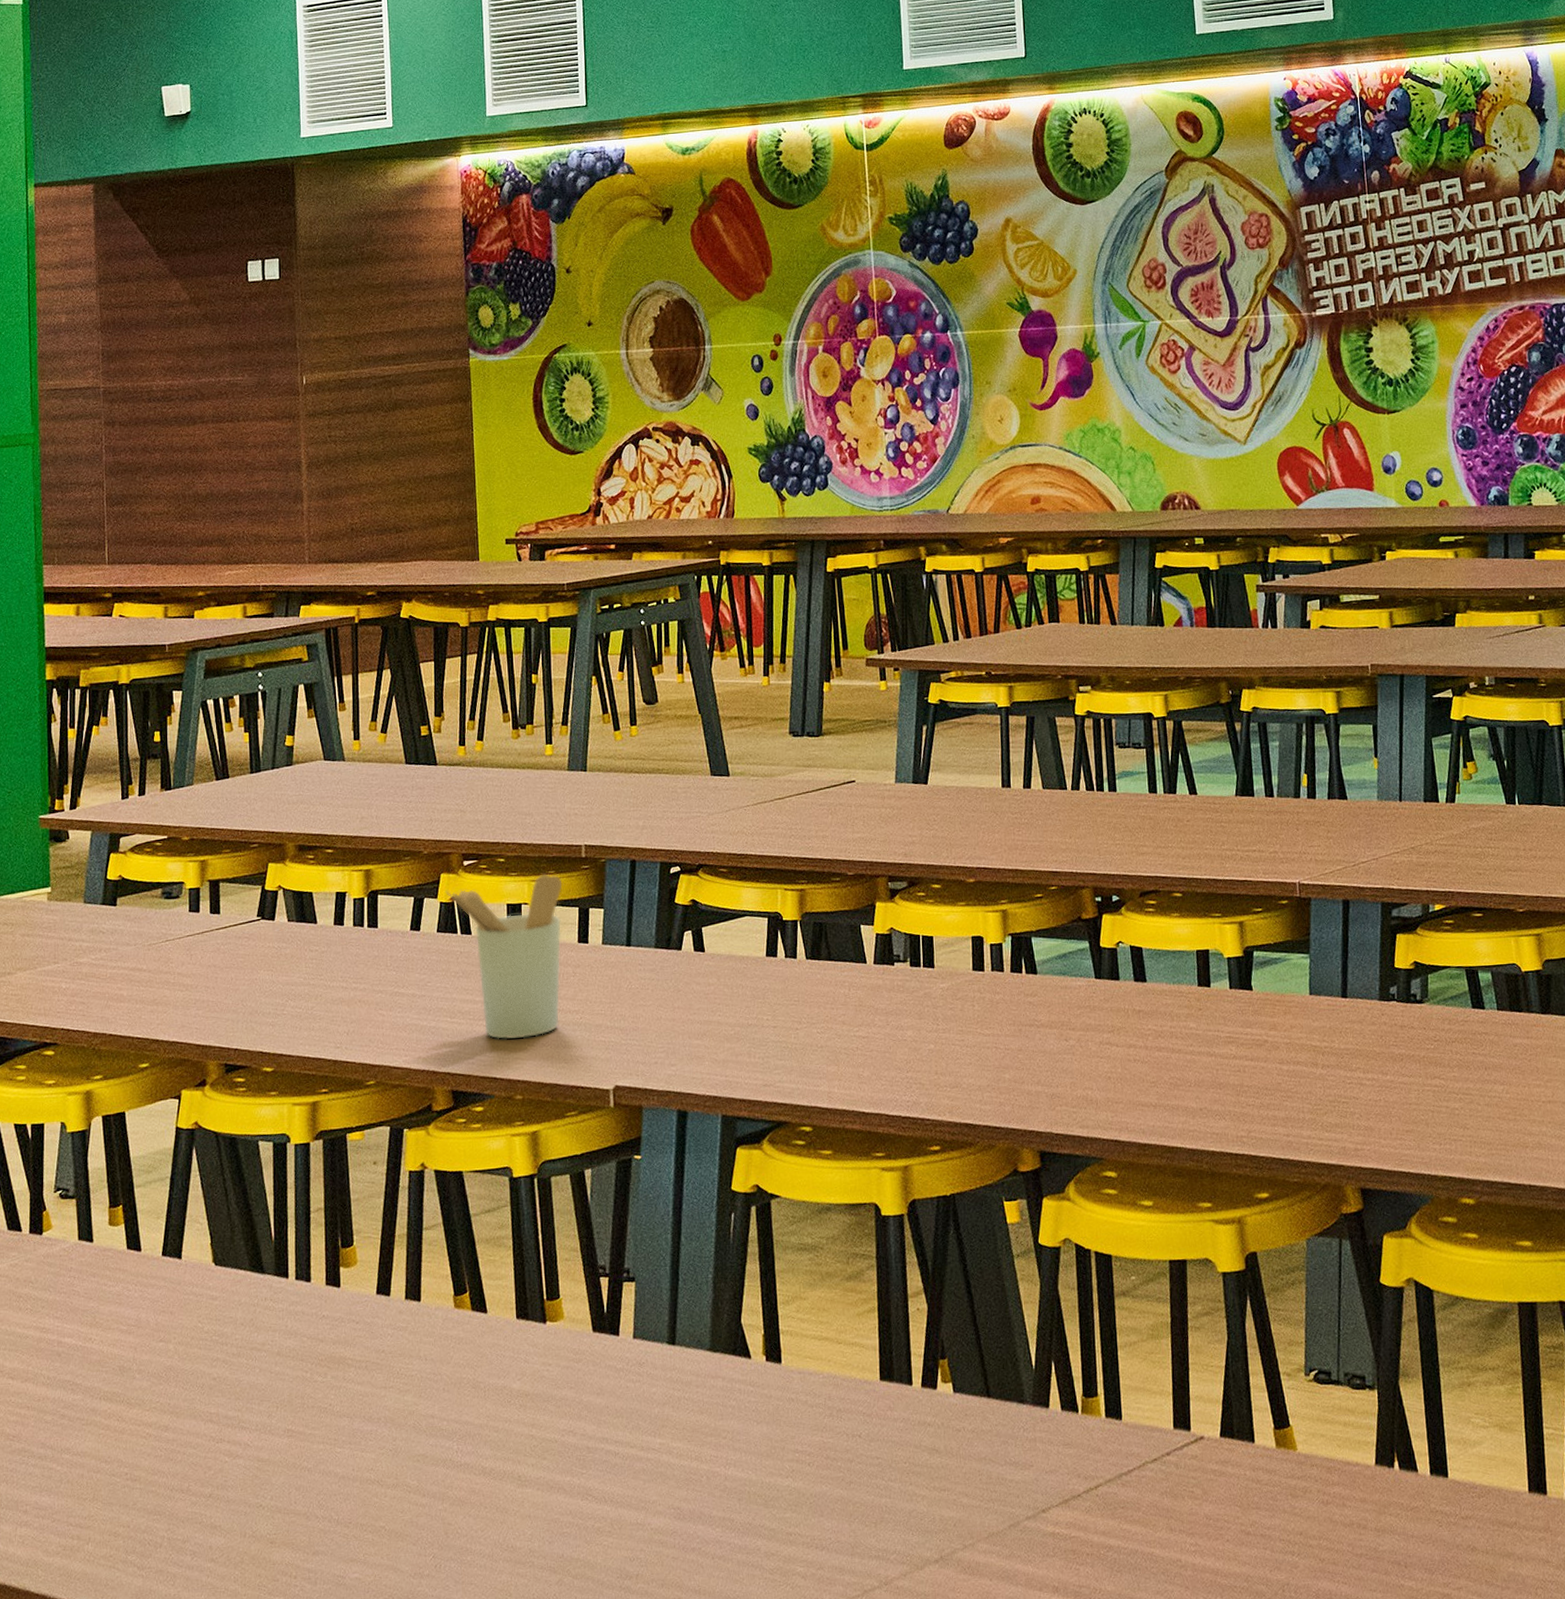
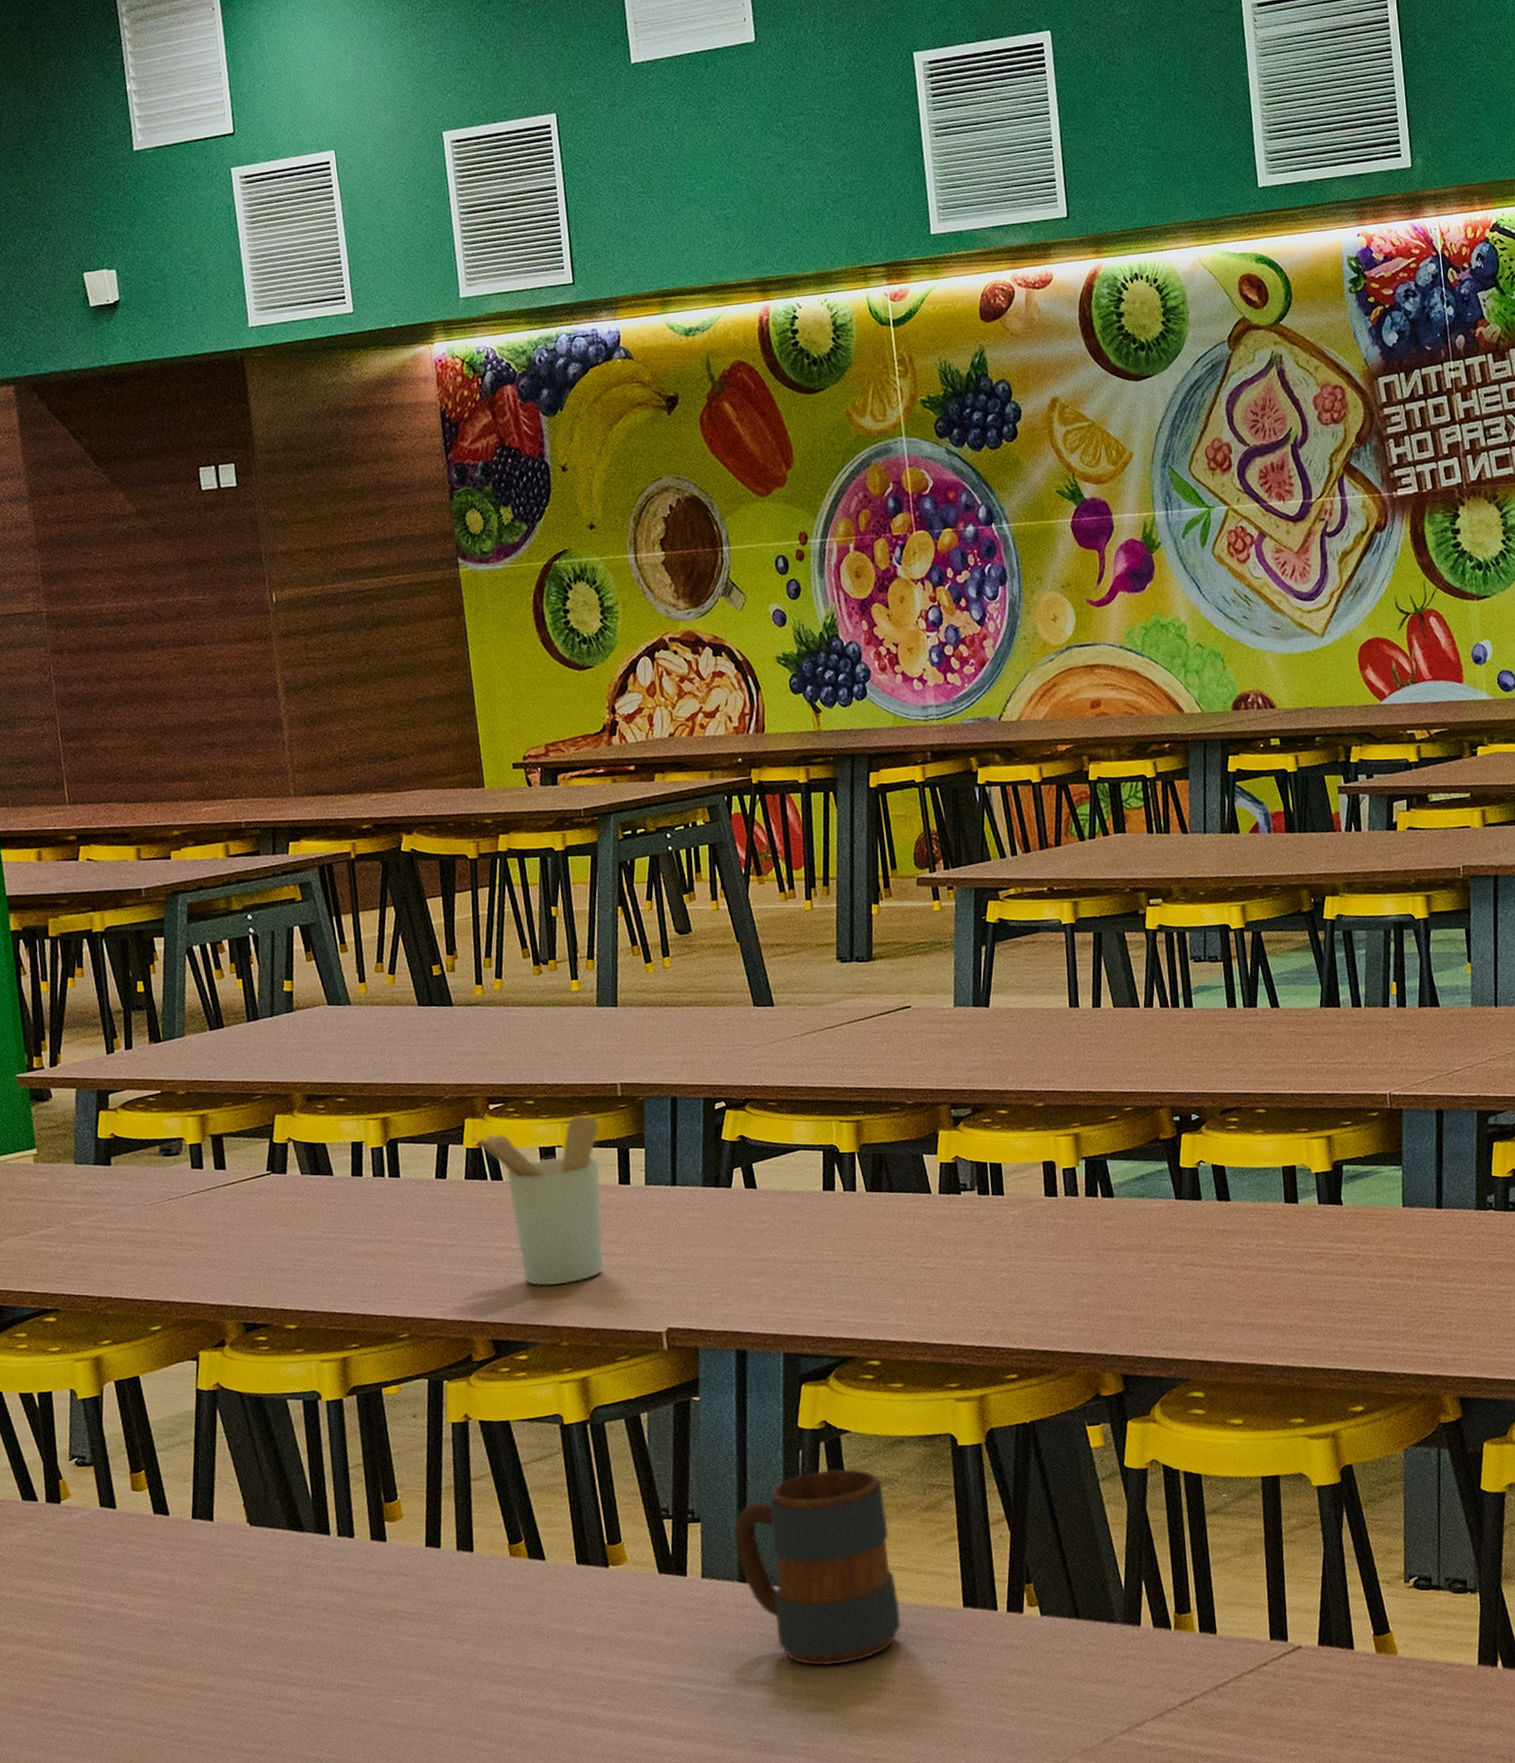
mug: none [666,1234,820,1435] -> present [734,1468,902,1666]

